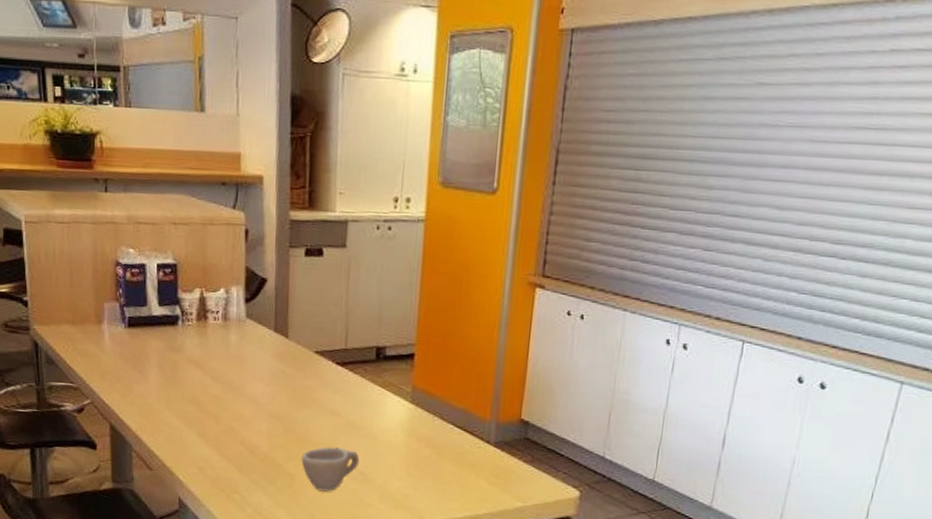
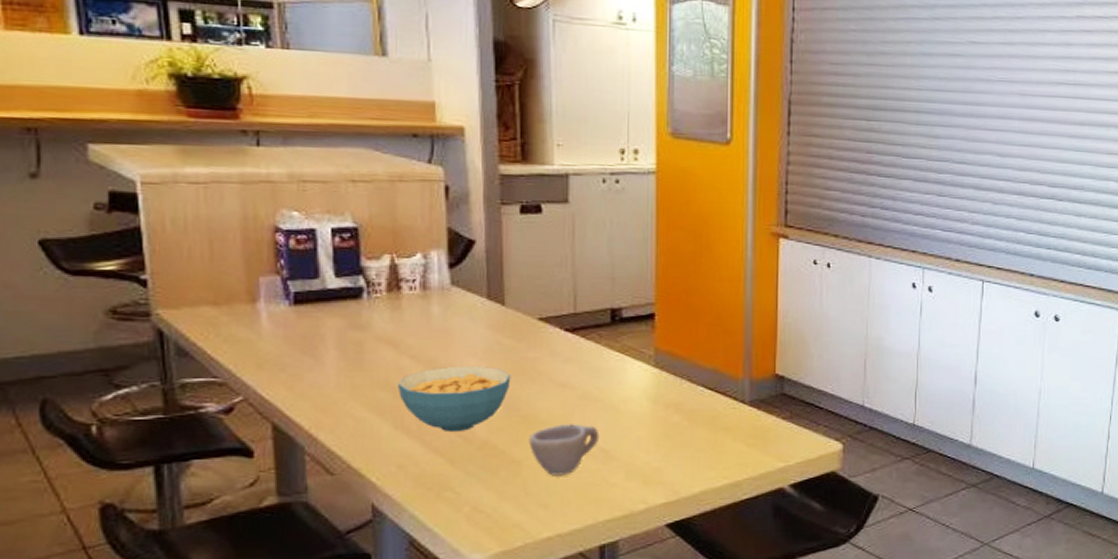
cereal bowl: none [202,388,290,445] -> present [398,365,511,433]

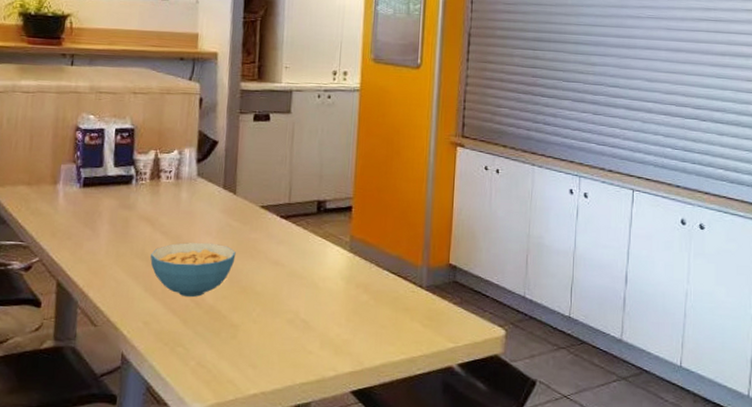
cup: present [529,424,600,476] -> none [245,296,302,341]

